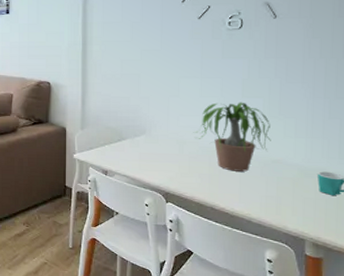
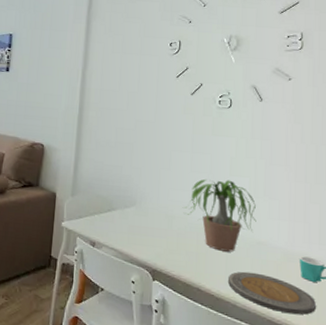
plate: none [243,189,336,227] -> present [228,271,317,315]

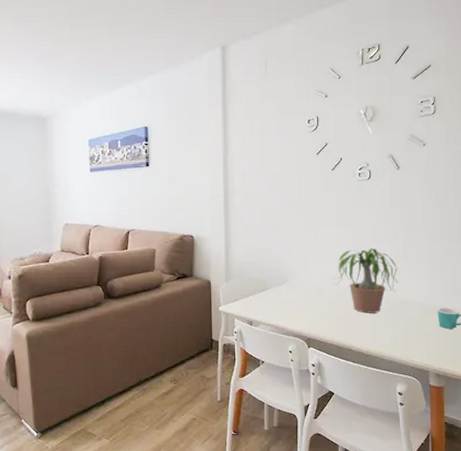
plate: present [228,271,317,315] -> none [376,328,453,359]

